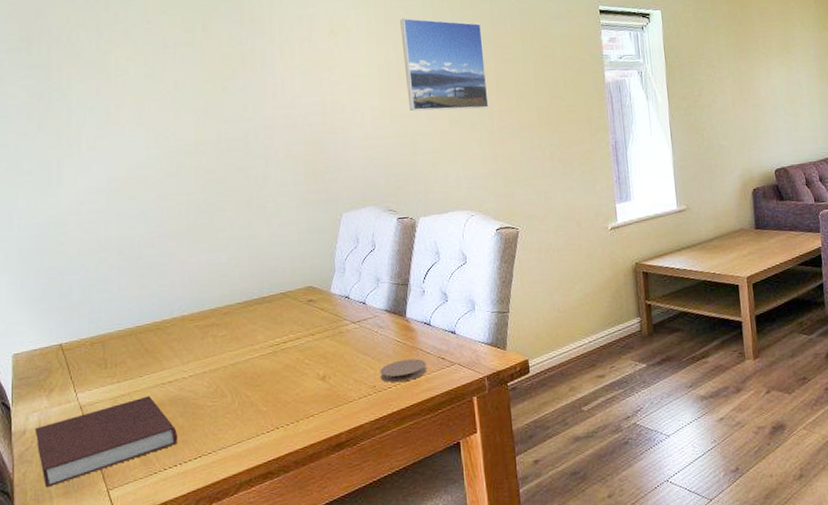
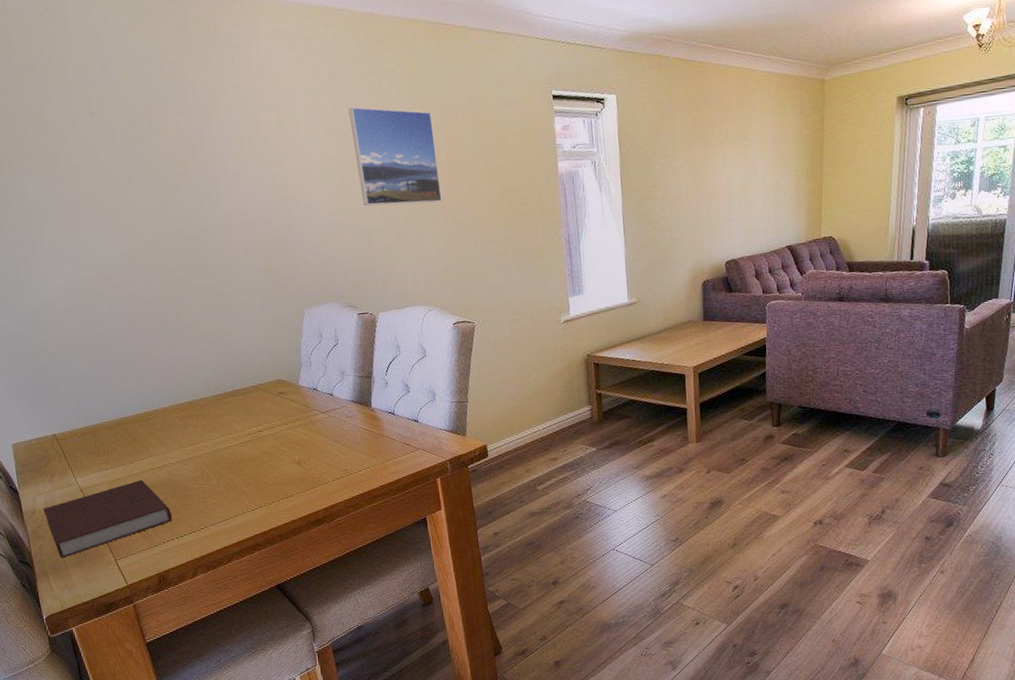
coaster: present [380,358,427,383] -> none [350,445,394,467]

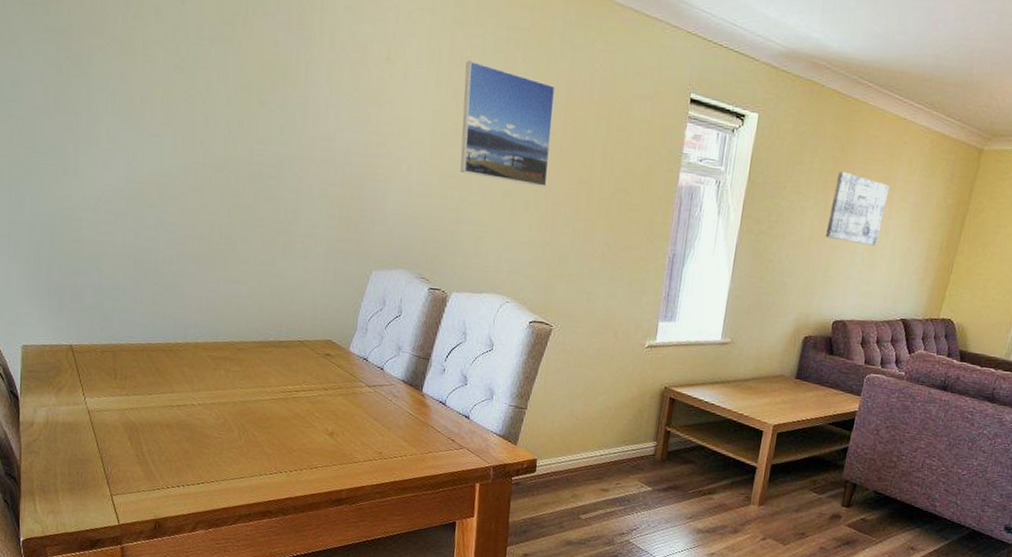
notebook: present [43,480,173,559] -> none [42,414,183,481]
wall art: none [699,127,749,189] -> present [825,171,890,247]

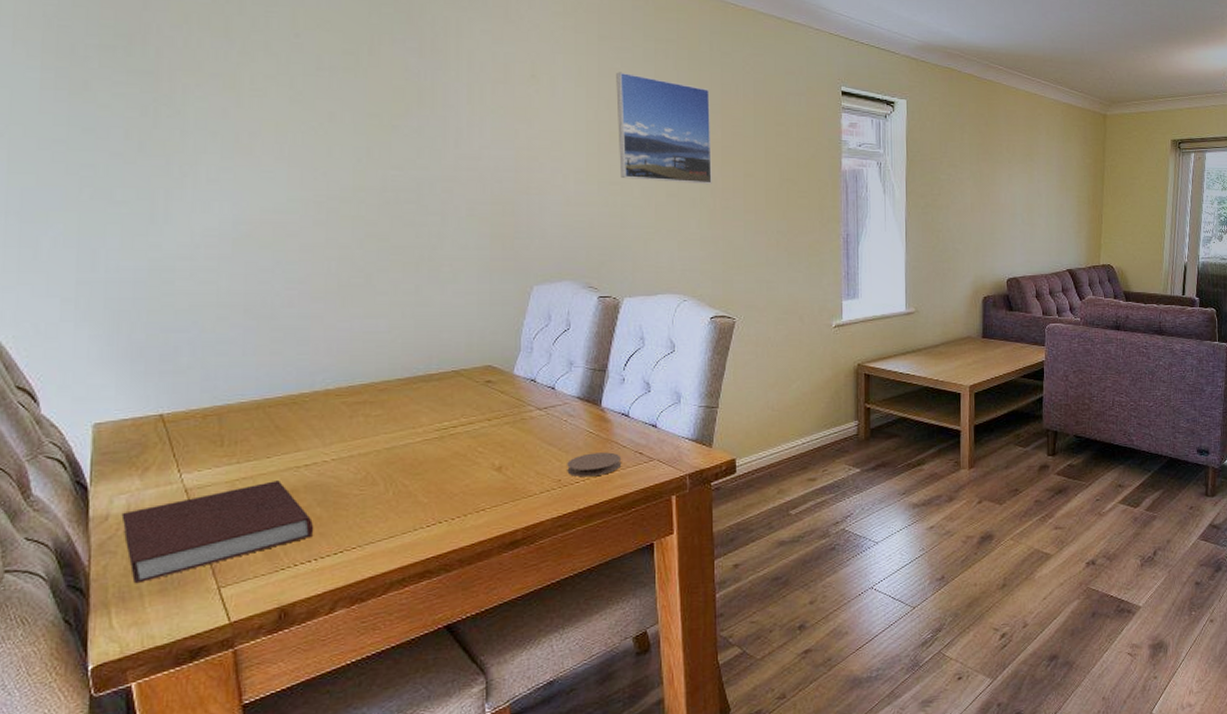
notebook: none [42,414,183,481] -> present [121,480,314,584]
coaster: none [388,432,435,455] -> present [567,452,622,477]
wall art: present [825,171,890,247] -> none [985,143,1034,207]

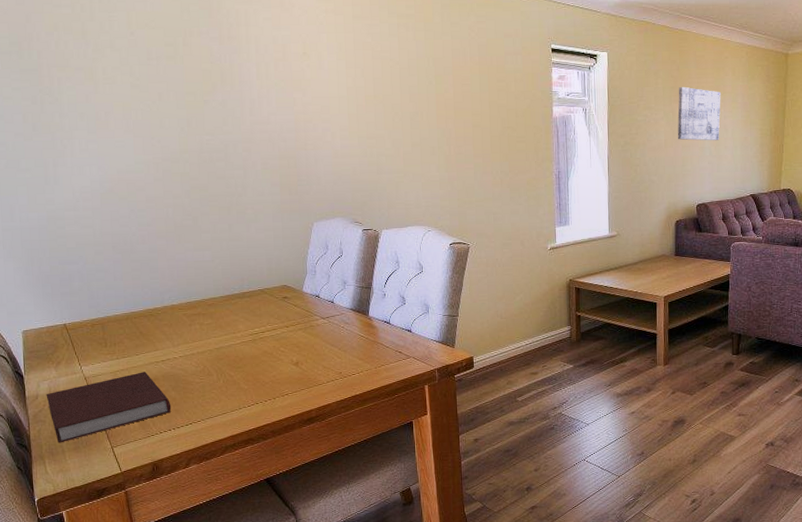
coaster: present [567,452,622,477] -> none [346,351,386,371]
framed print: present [616,72,712,185] -> none [368,45,447,135]
wall art: none [985,143,1034,207] -> present [677,86,721,141]

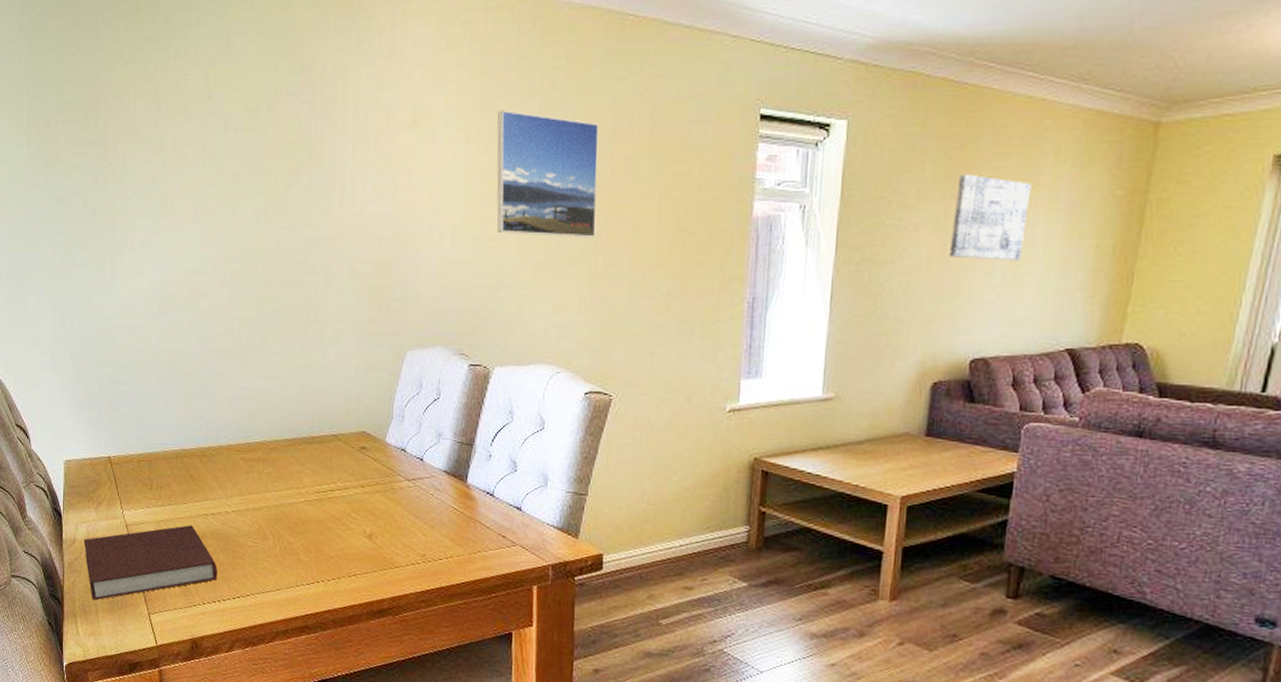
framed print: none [368,45,447,135] -> present [497,110,599,239]

